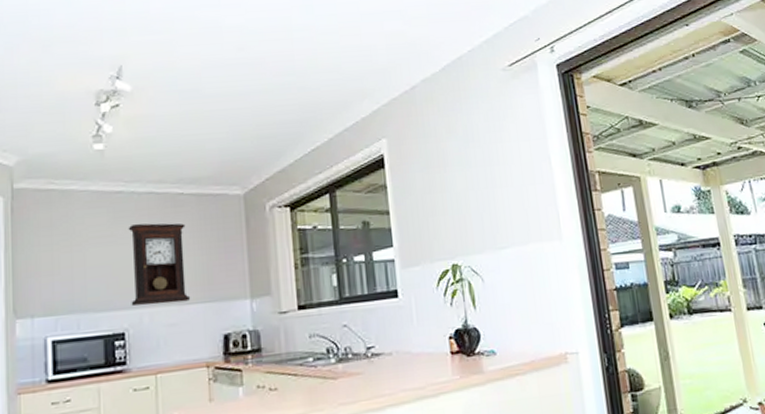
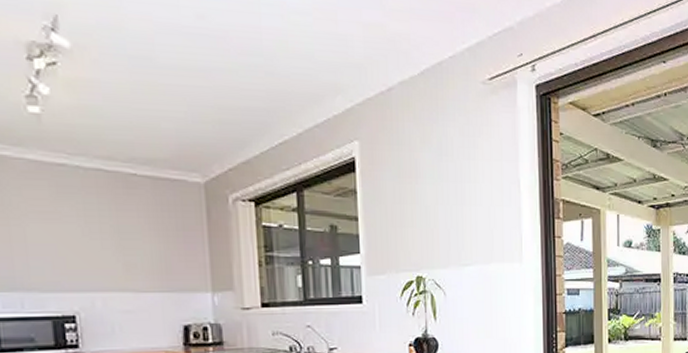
pendulum clock: present [128,223,191,306] -> none [73,203,148,290]

